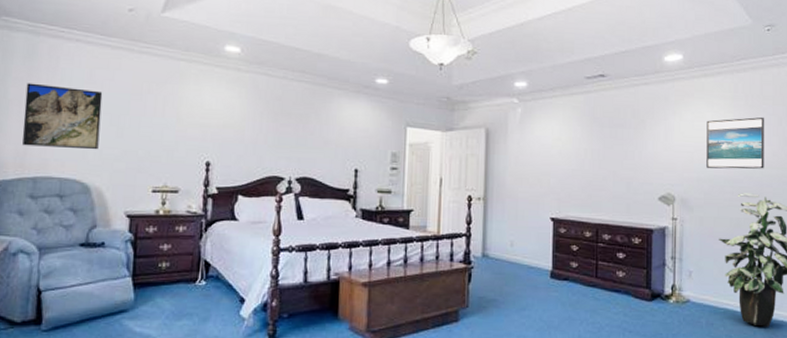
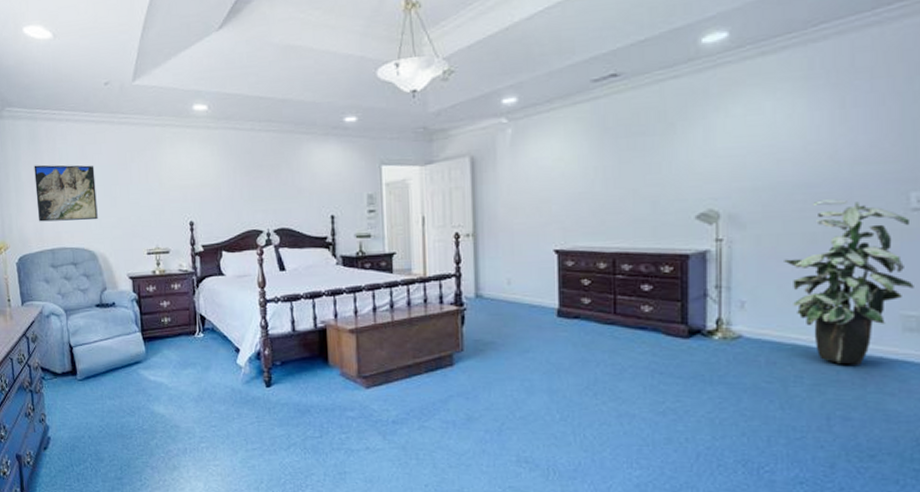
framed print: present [706,116,764,169] -> none [765,96,856,173]

